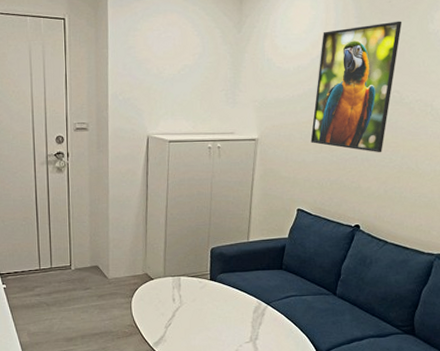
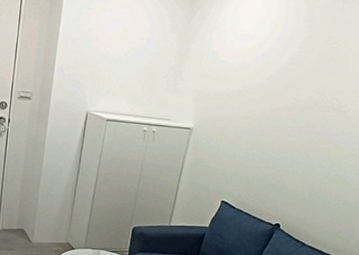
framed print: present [310,21,402,153] -> none [244,29,352,157]

